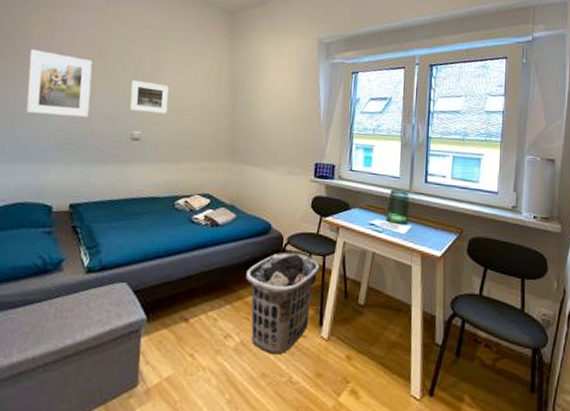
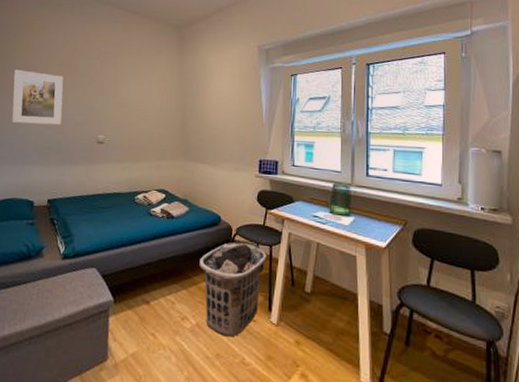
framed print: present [129,79,169,114] -> none [95,91,128,120]

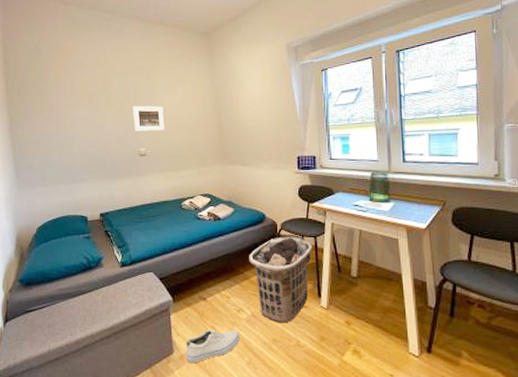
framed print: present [12,69,64,126] -> none [52,92,103,145]
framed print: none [95,91,128,120] -> present [133,105,165,132]
shoe: none [120,337,181,374] -> present [186,329,240,364]

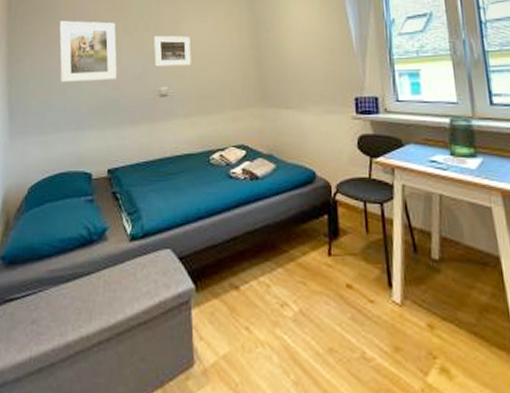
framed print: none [52,92,103,145] -> present [59,20,117,83]
shoe: present [186,329,240,364] -> none [211,331,284,382]
clothes hamper: present [249,234,313,323] -> none [295,199,379,325]

